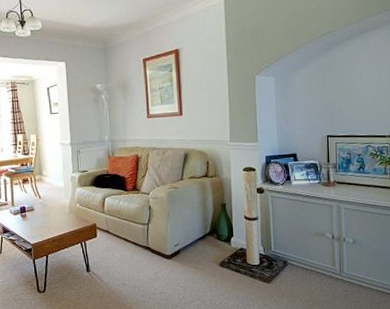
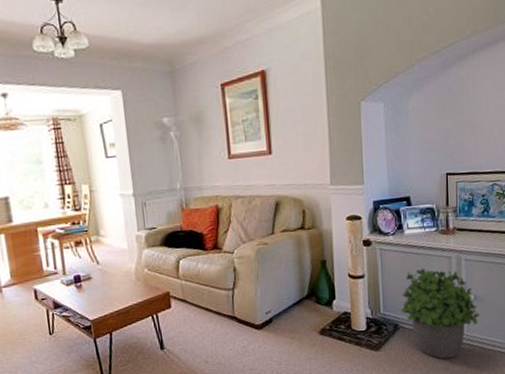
potted plant: none [289,214,358,294] -> present [401,268,480,359]

